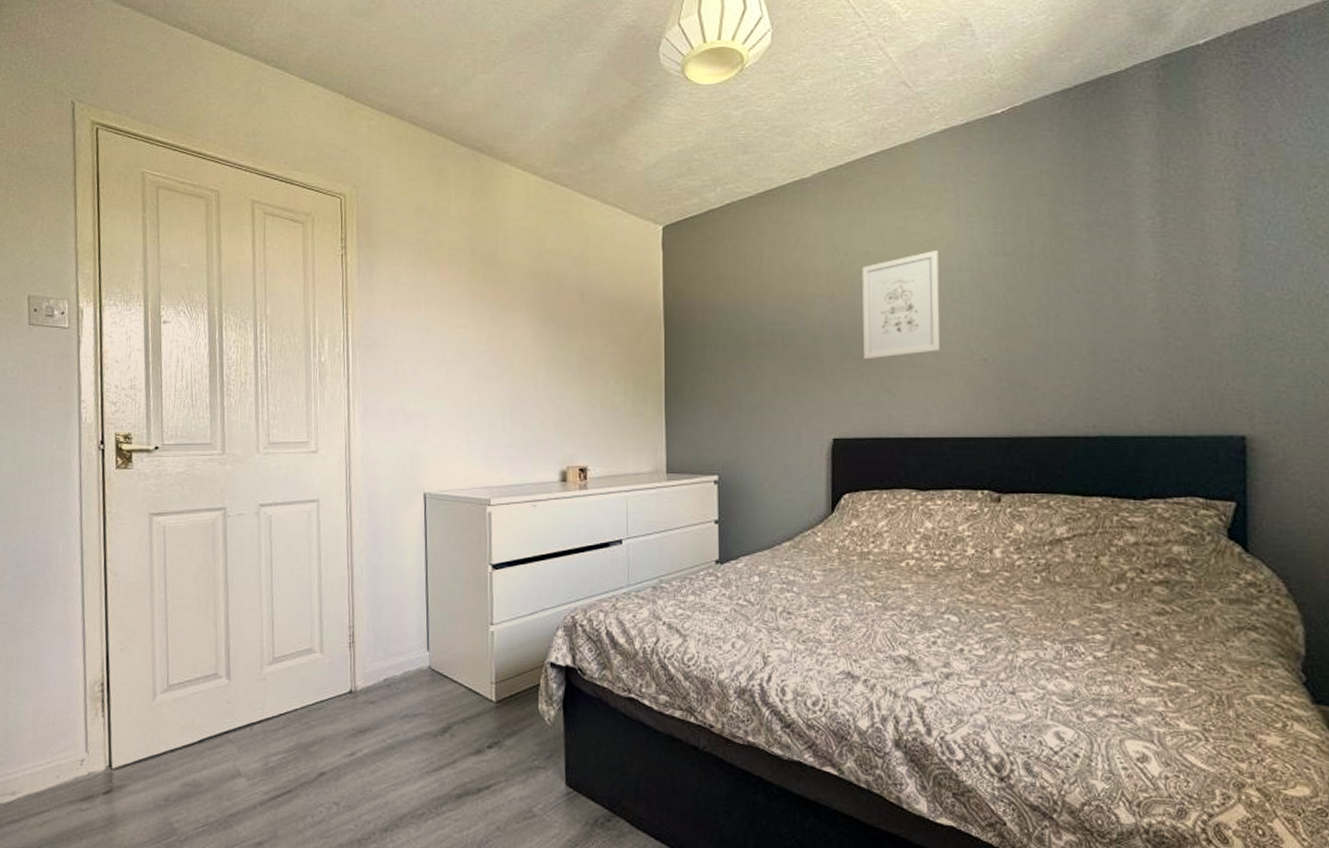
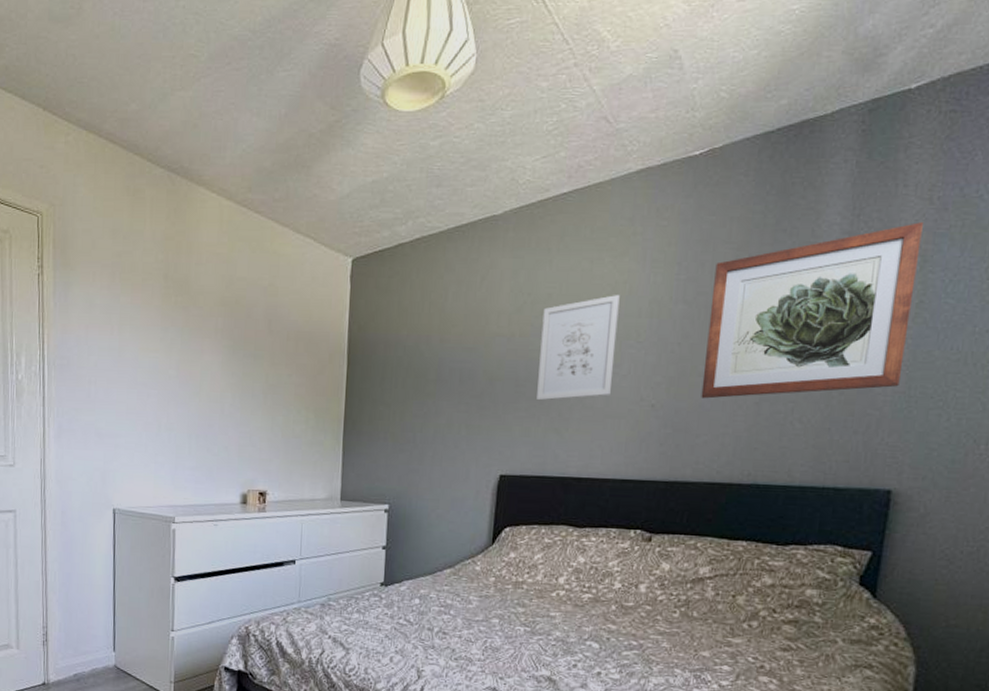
wall art: none [1031,168,1236,350] -> present [701,222,923,399]

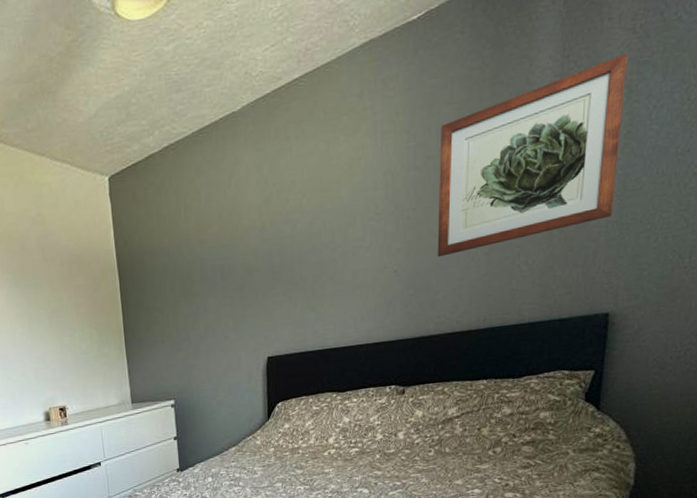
wall art: present [537,295,620,401] -> none [289,171,358,284]

